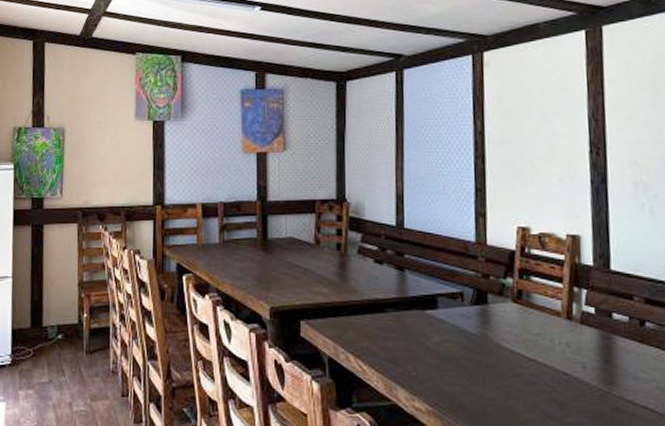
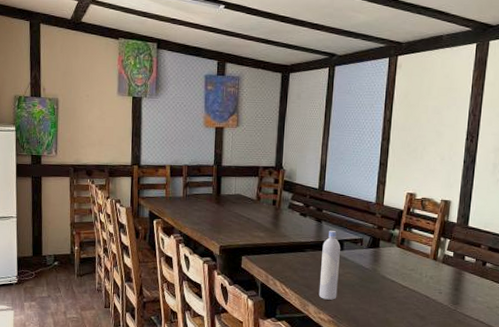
bottle: none [408,282,436,381] -> present [318,231,340,300]

